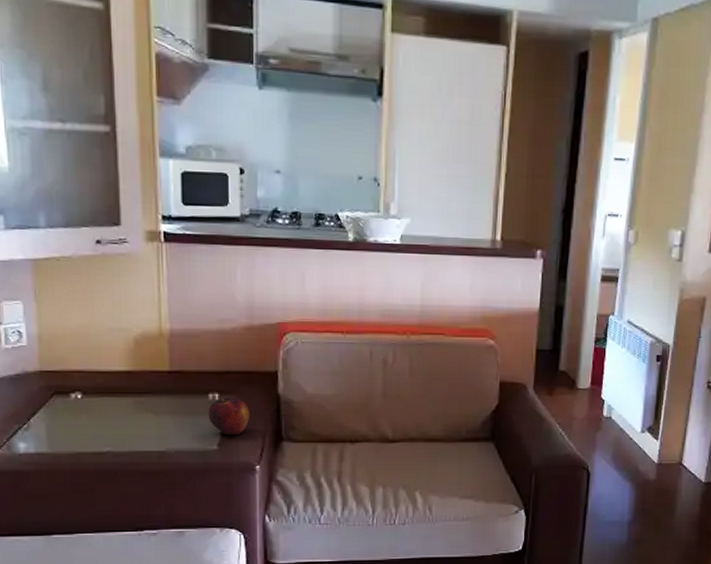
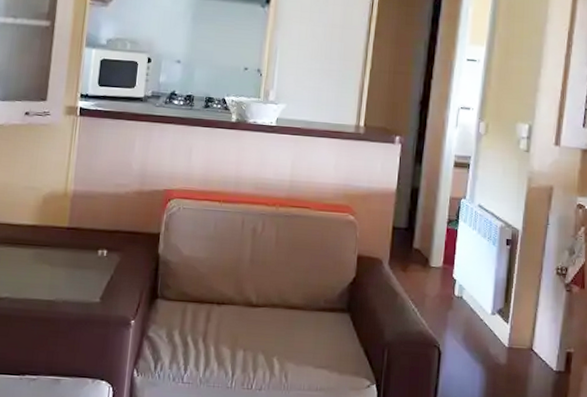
fruit: present [208,397,250,436] -> none [95,254,132,291]

